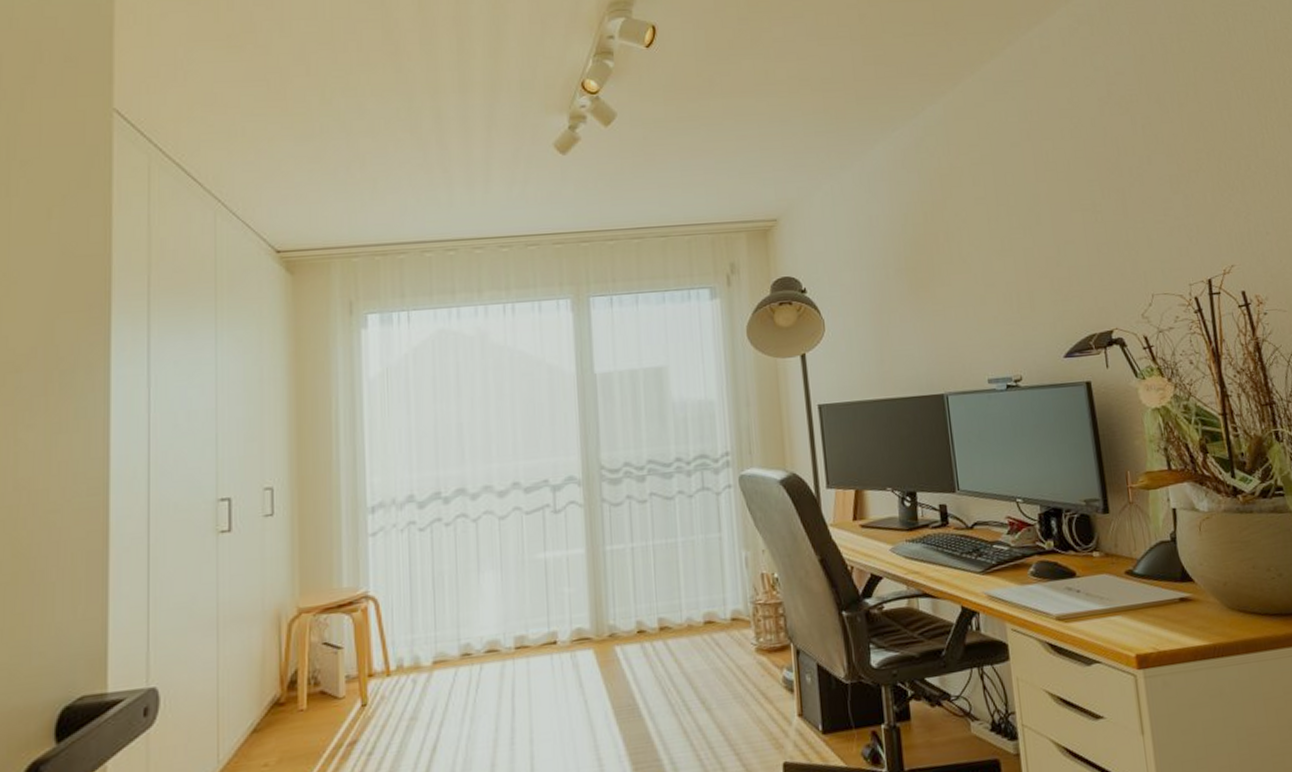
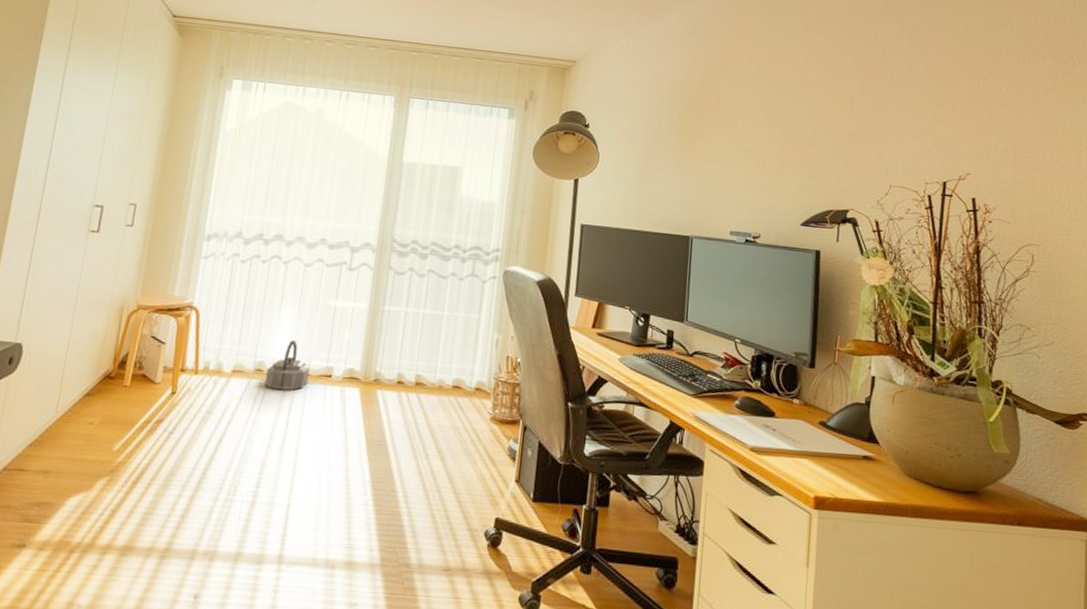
basket: none [476,610,529,674] -> present [265,340,310,390]

